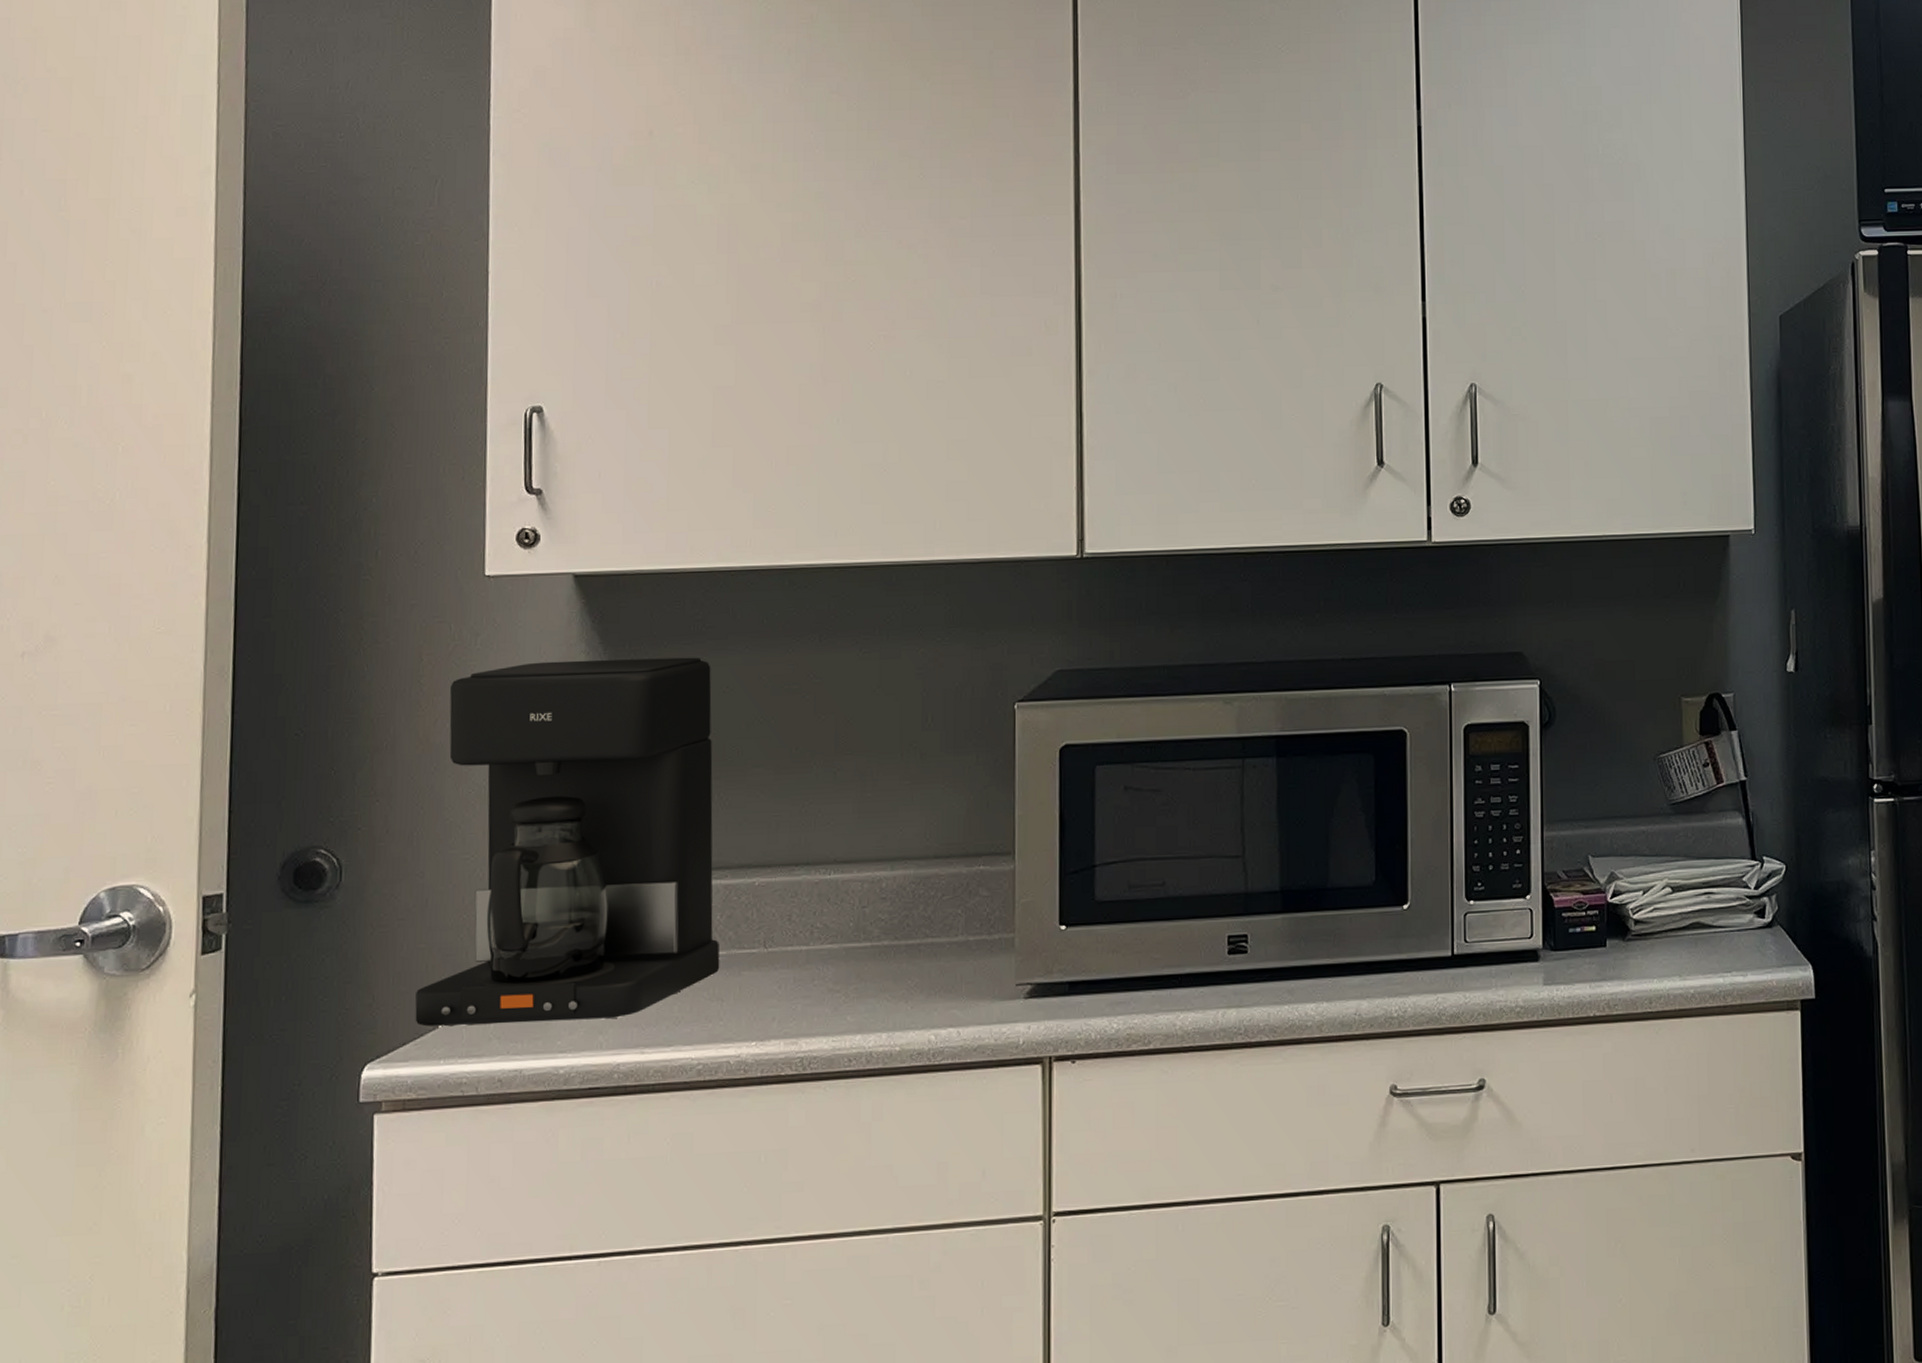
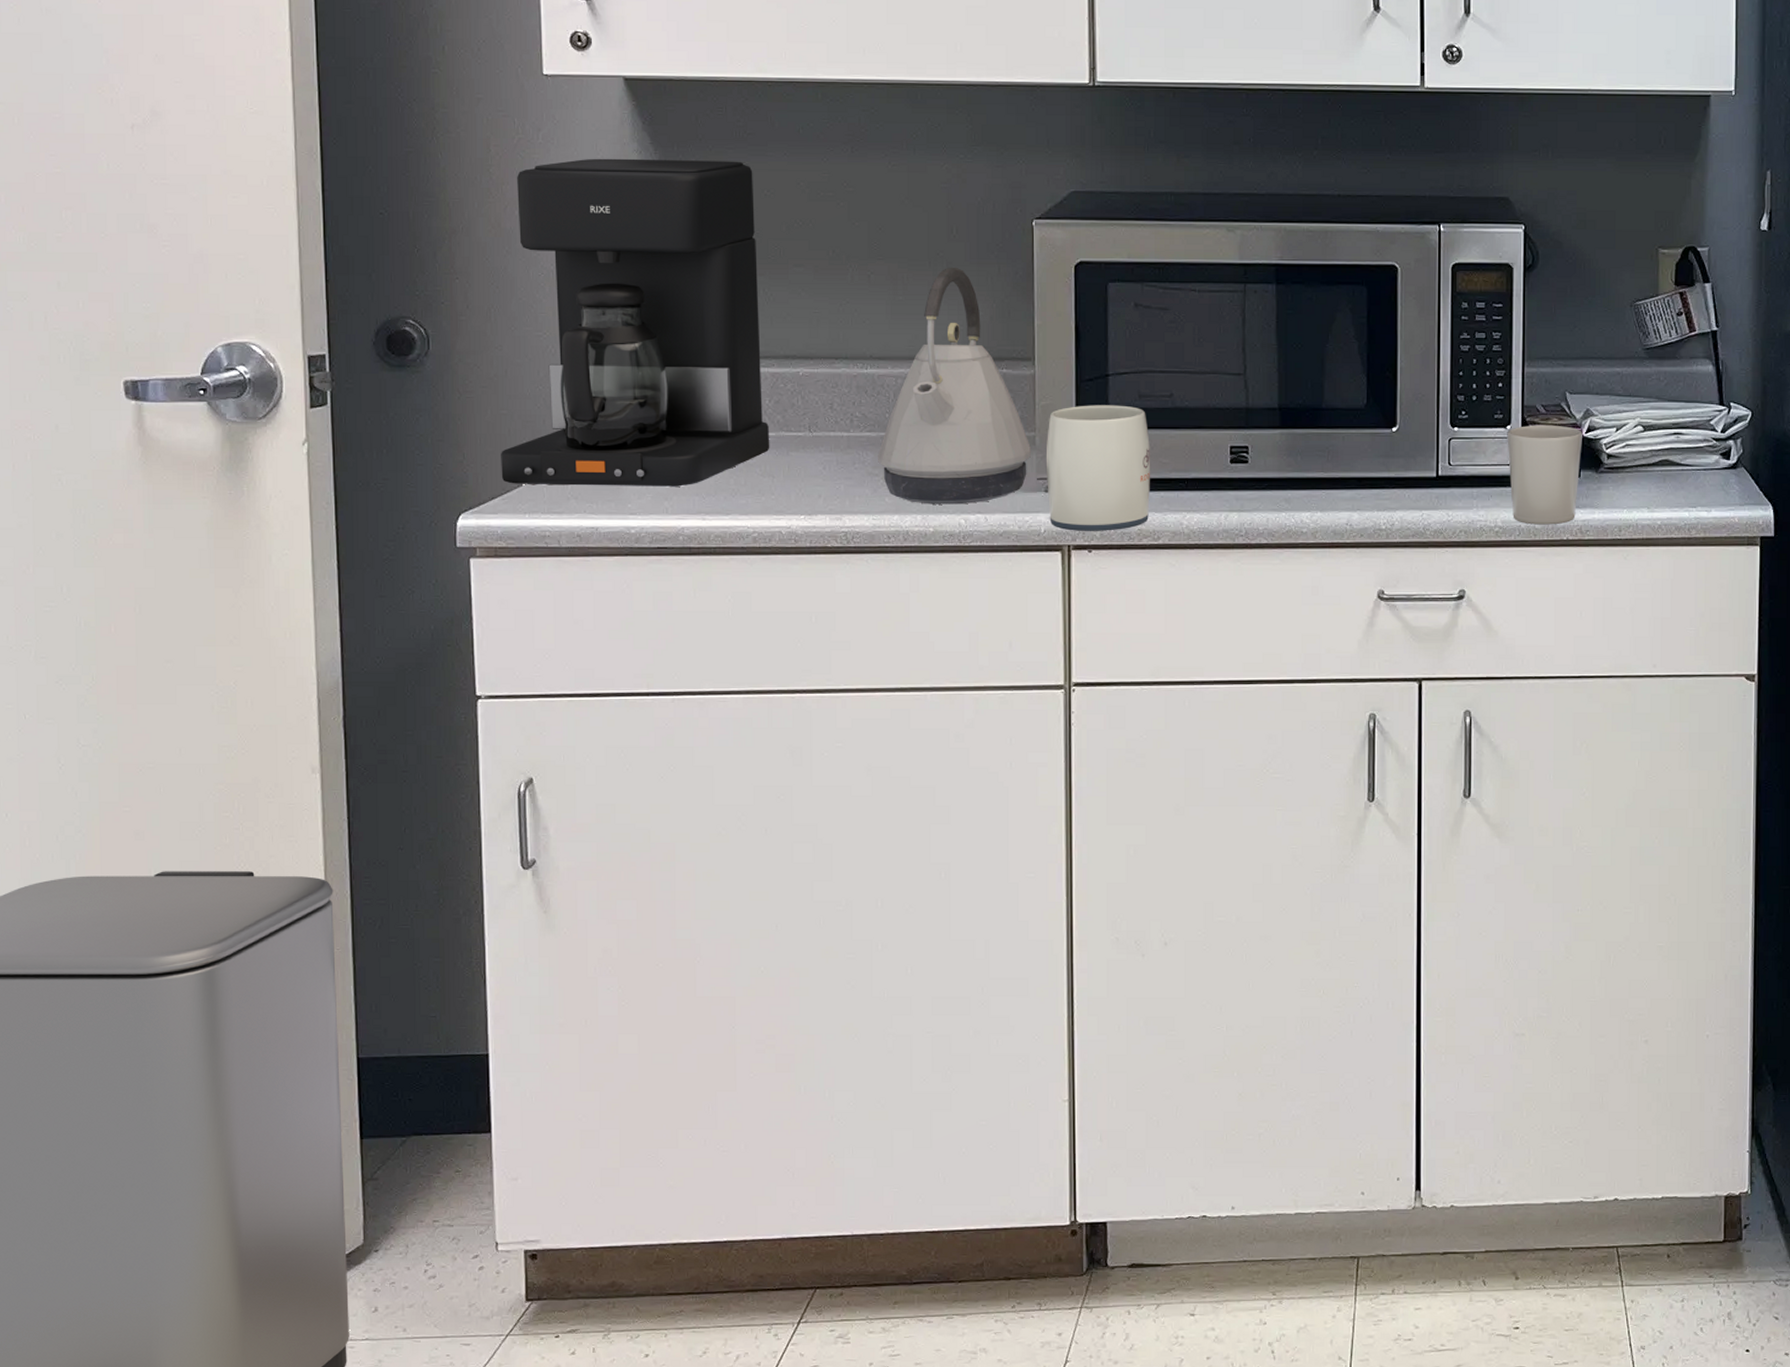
kettle: none [840,758,1011,1021] -> present [878,267,1032,505]
mug: none [1025,897,1141,1041] -> present [1045,405,1151,532]
mug: none [1526,891,1607,1002] -> present [1507,425,1582,525]

